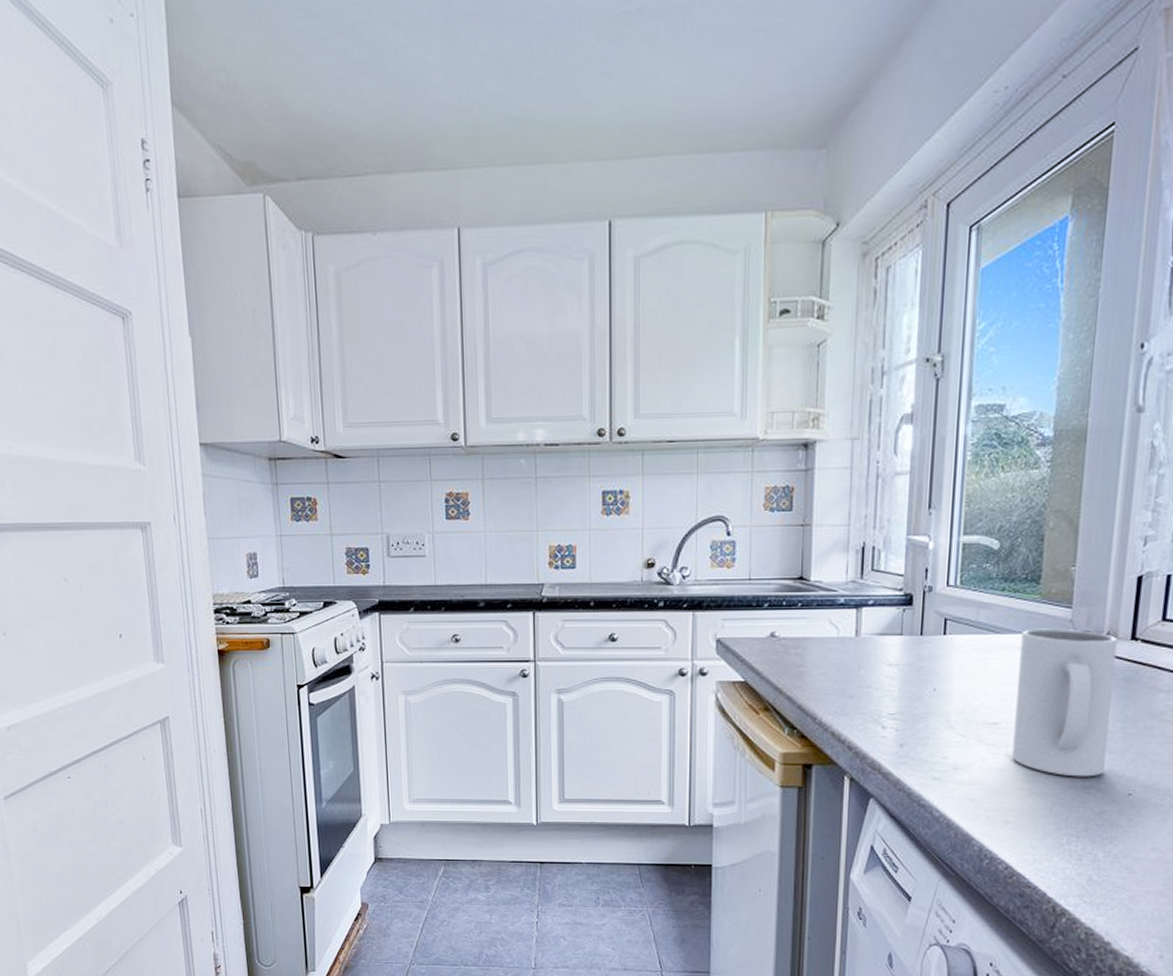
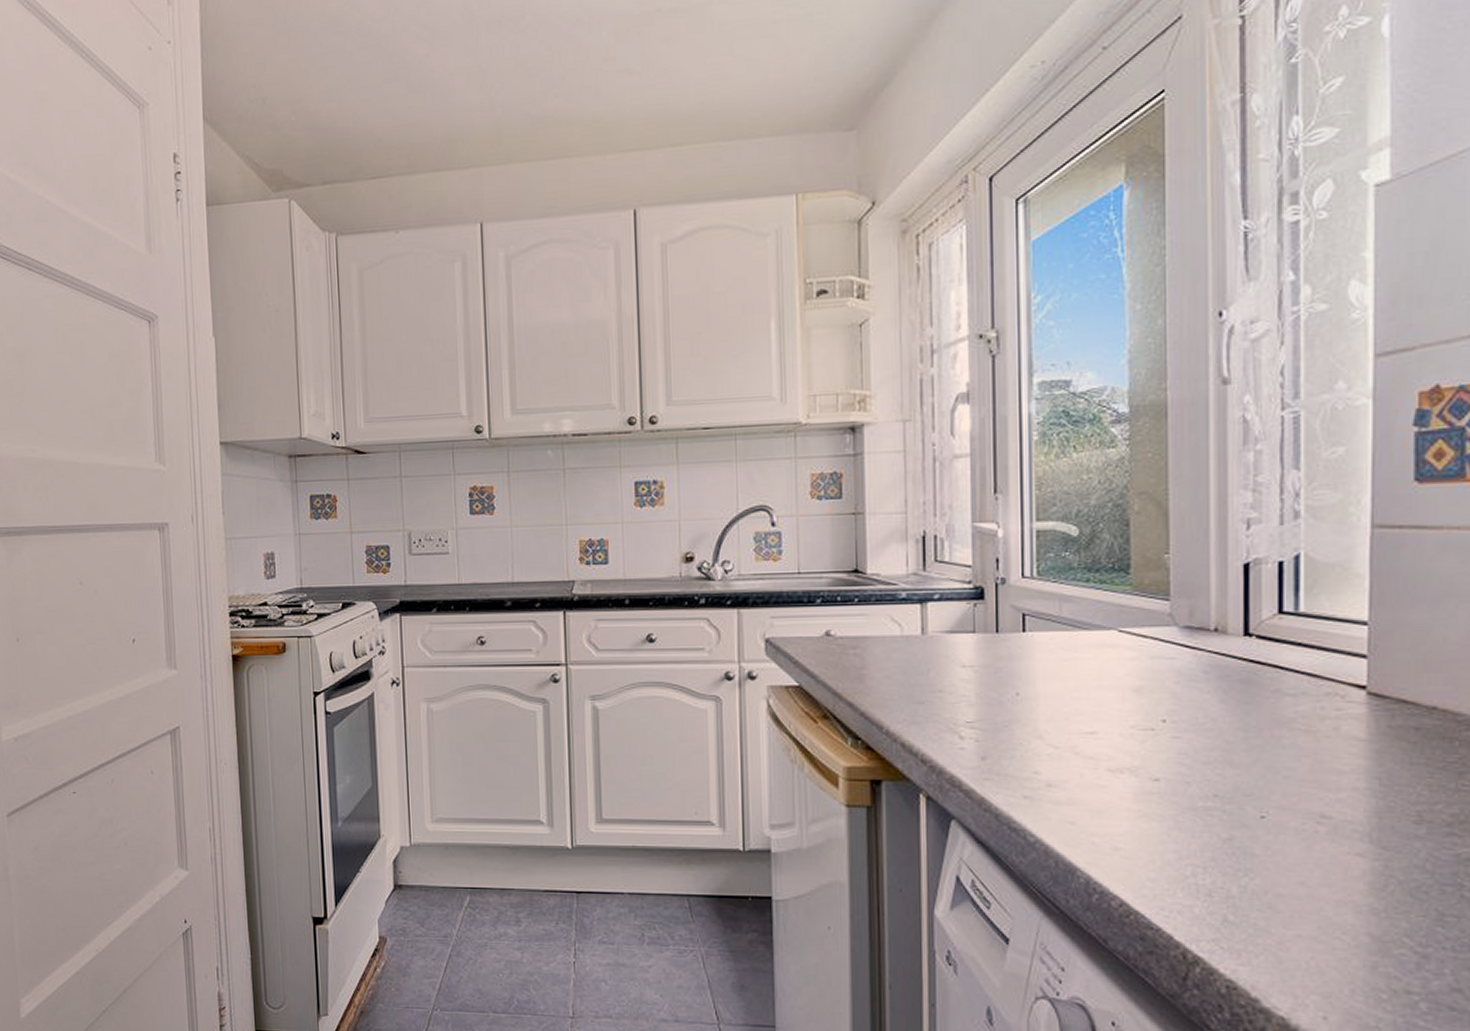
mug: present [1012,628,1118,777] -> none [1114,623,1230,796]

